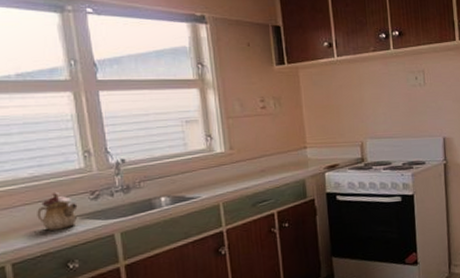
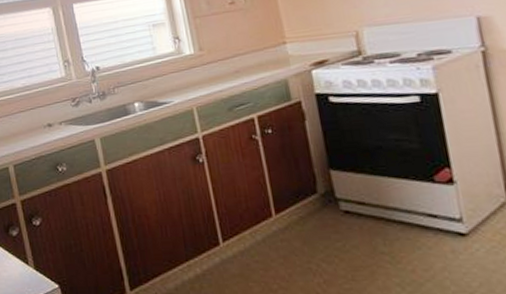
teapot: present [37,191,78,231] -> none [30,99,62,135]

